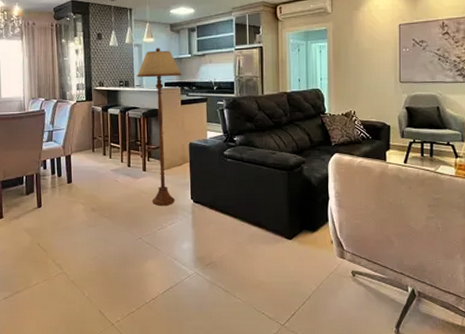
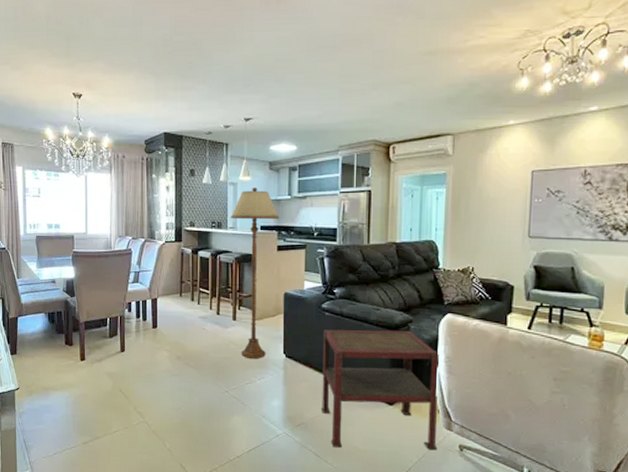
side table: none [226,170,333,282] -> present [320,329,439,451]

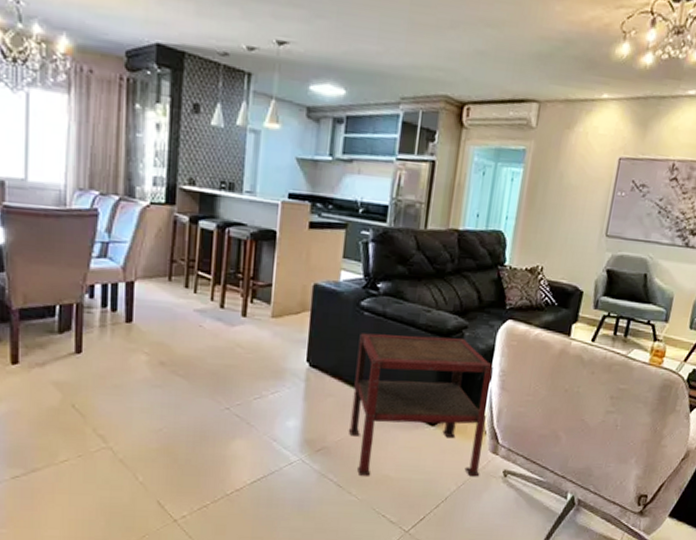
floor lamp: present [230,188,280,360] -> none [247,139,316,369]

